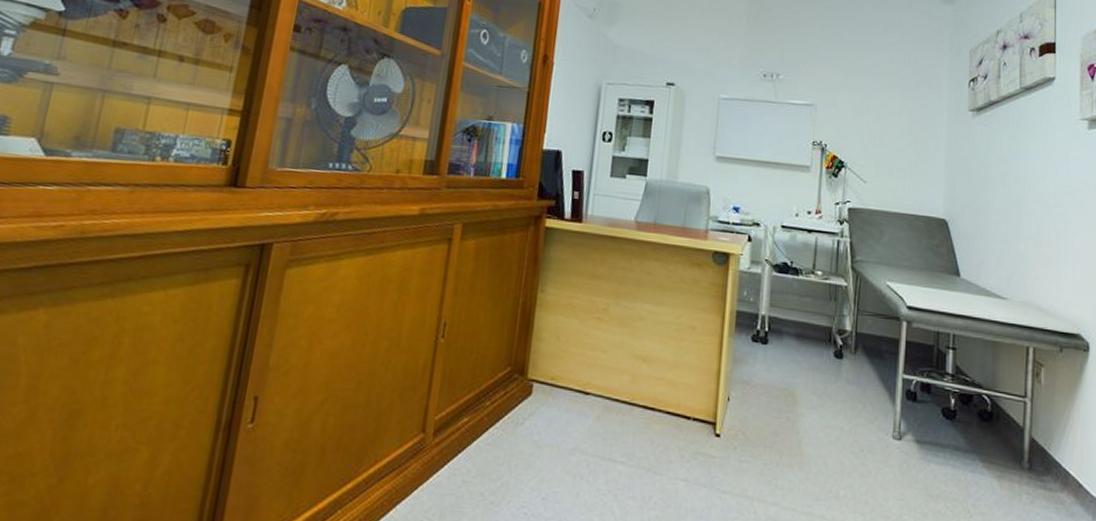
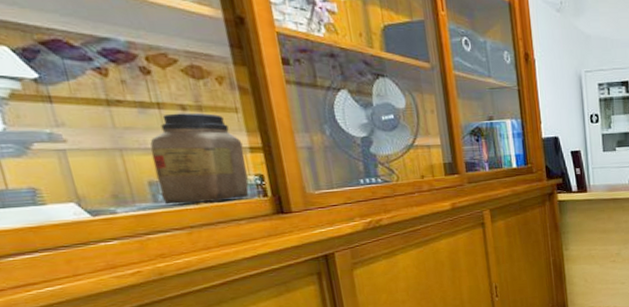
jar: none [121,62,224,163] -> present [150,112,249,205]

